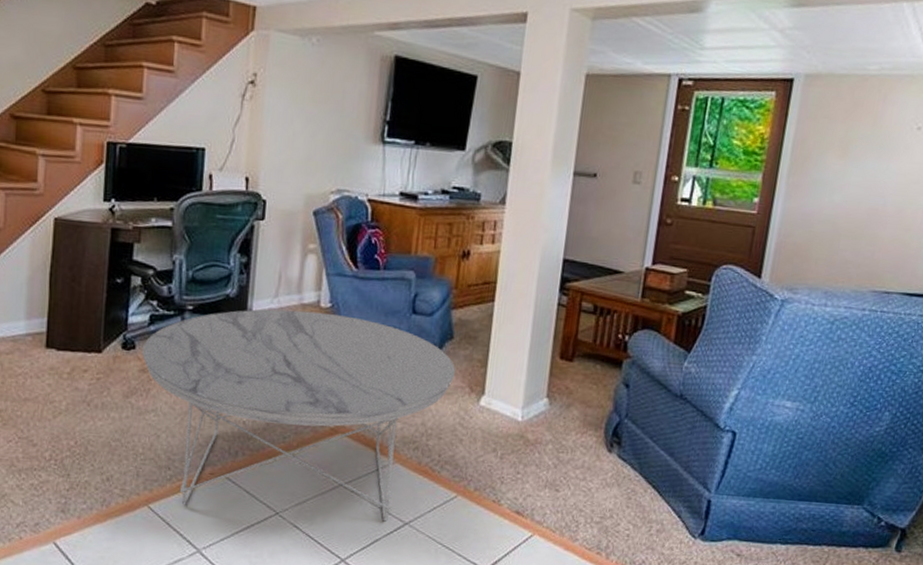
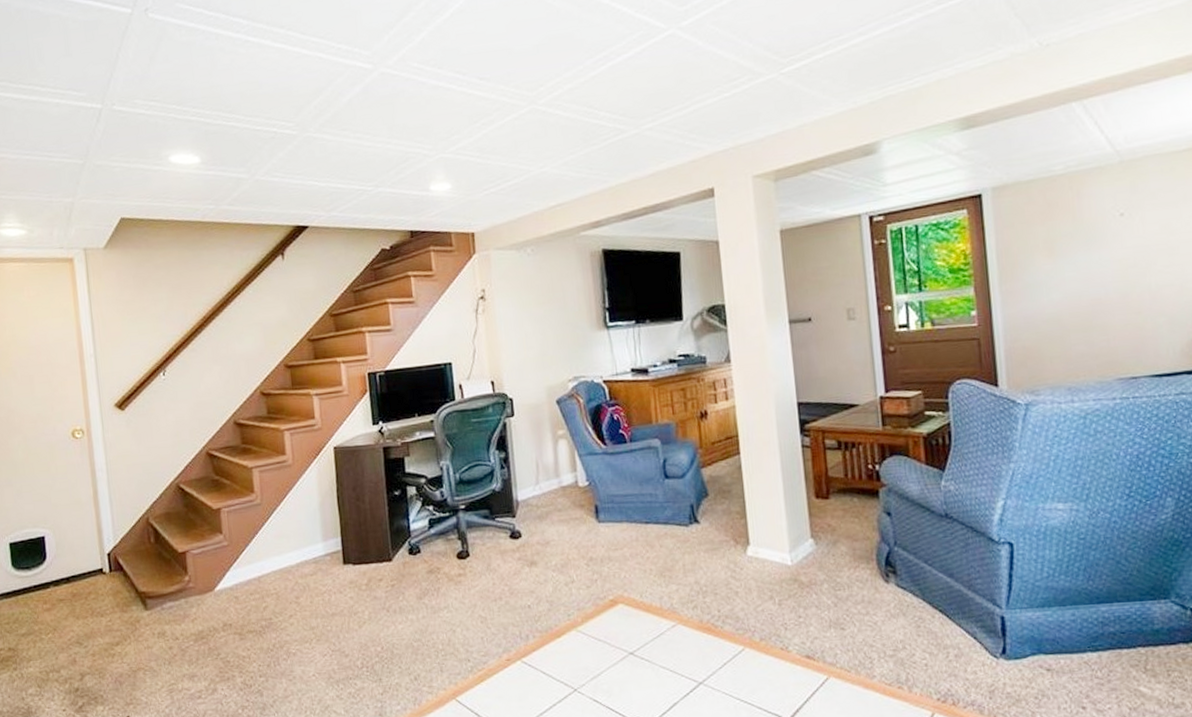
coffee table: present [142,309,455,522] -> none [427,490,717,693]

